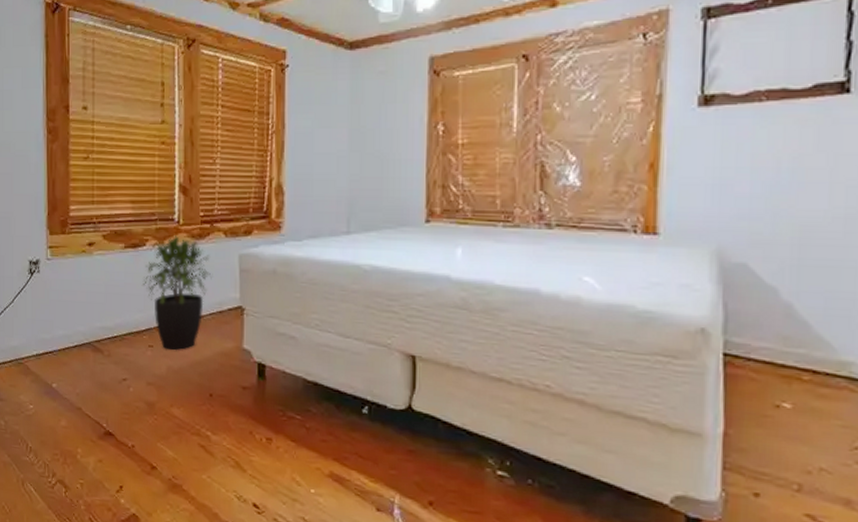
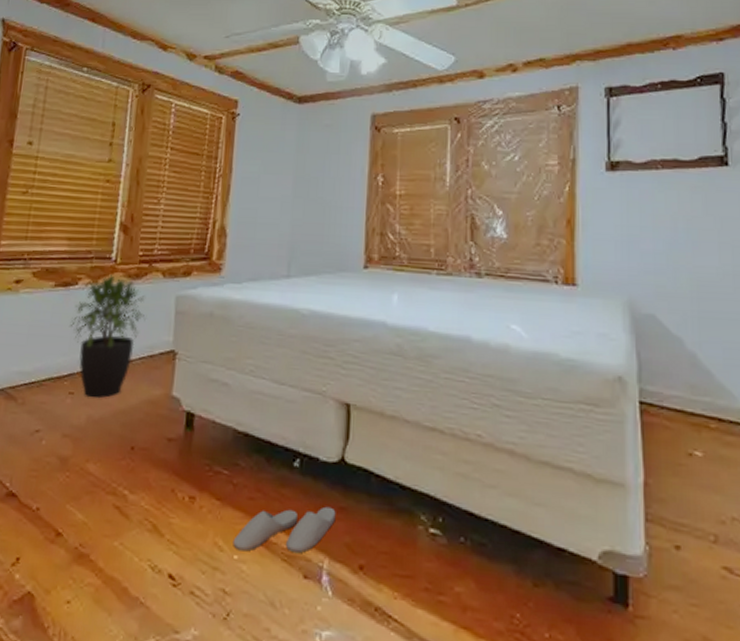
slippers: none [309,449,405,489] -> present [233,506,336,553]

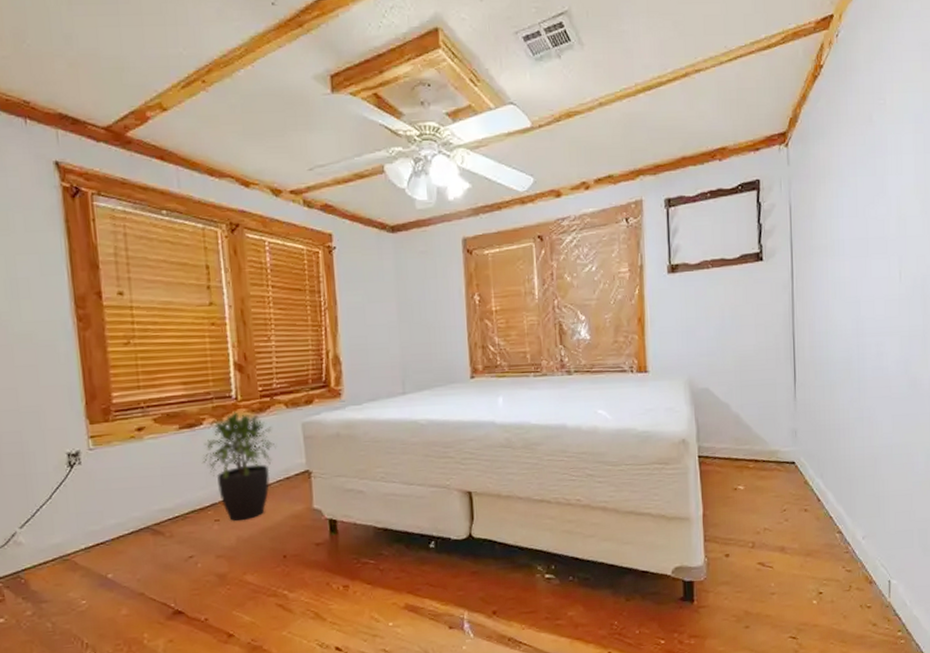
slippers: present [233,506,336,553] -> none [386,573,470,619]

